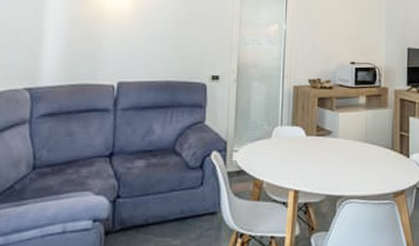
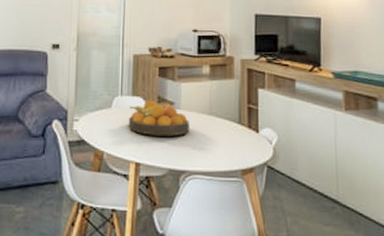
fruit bowl: none [287,129,346,164] -> present [128,100,189,136]

